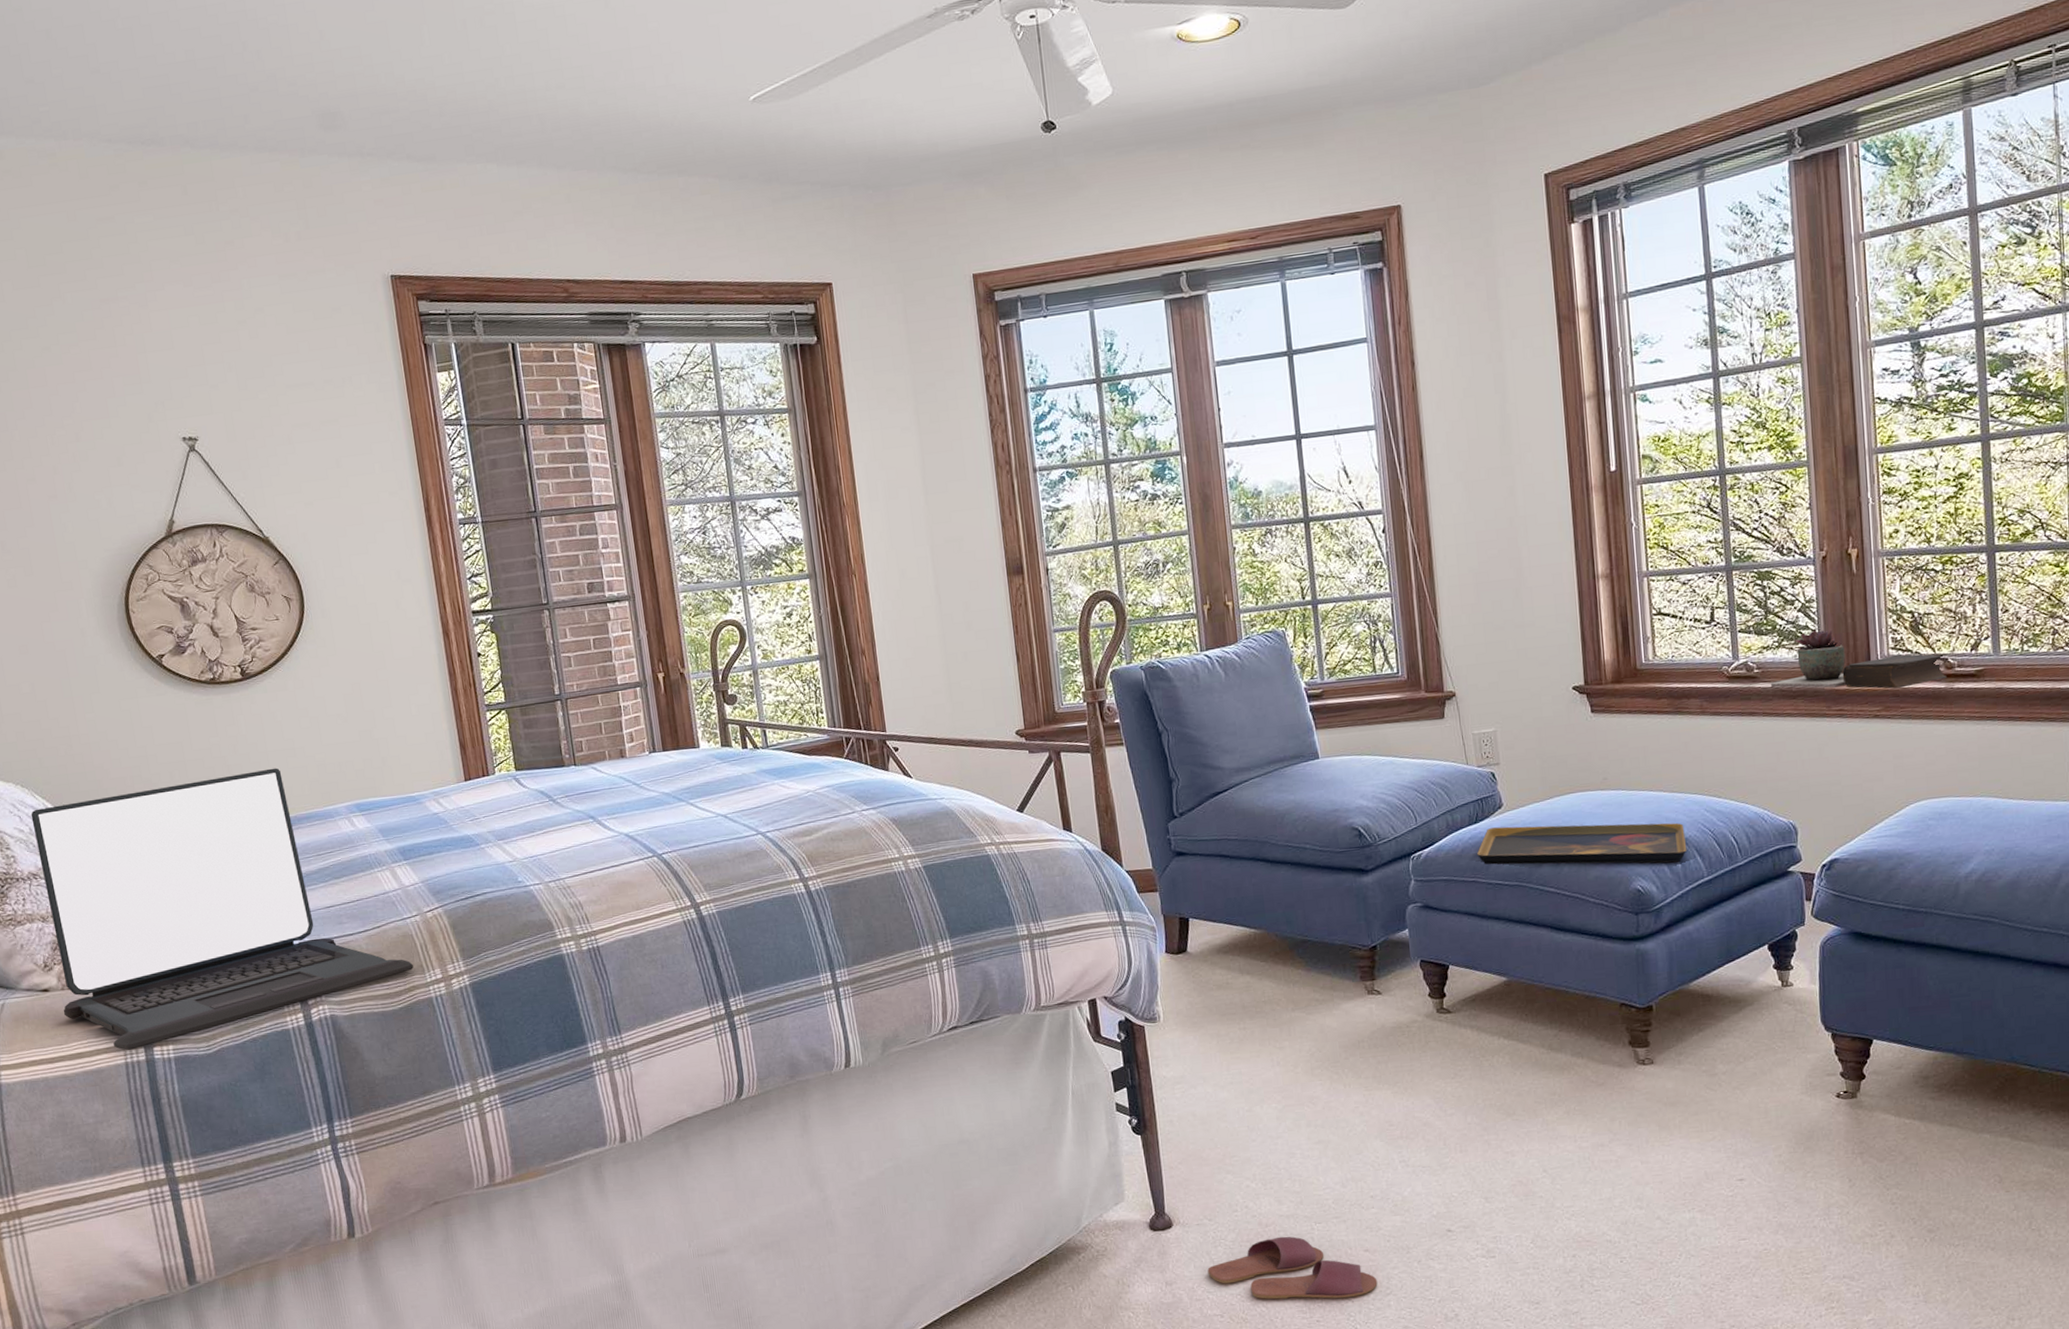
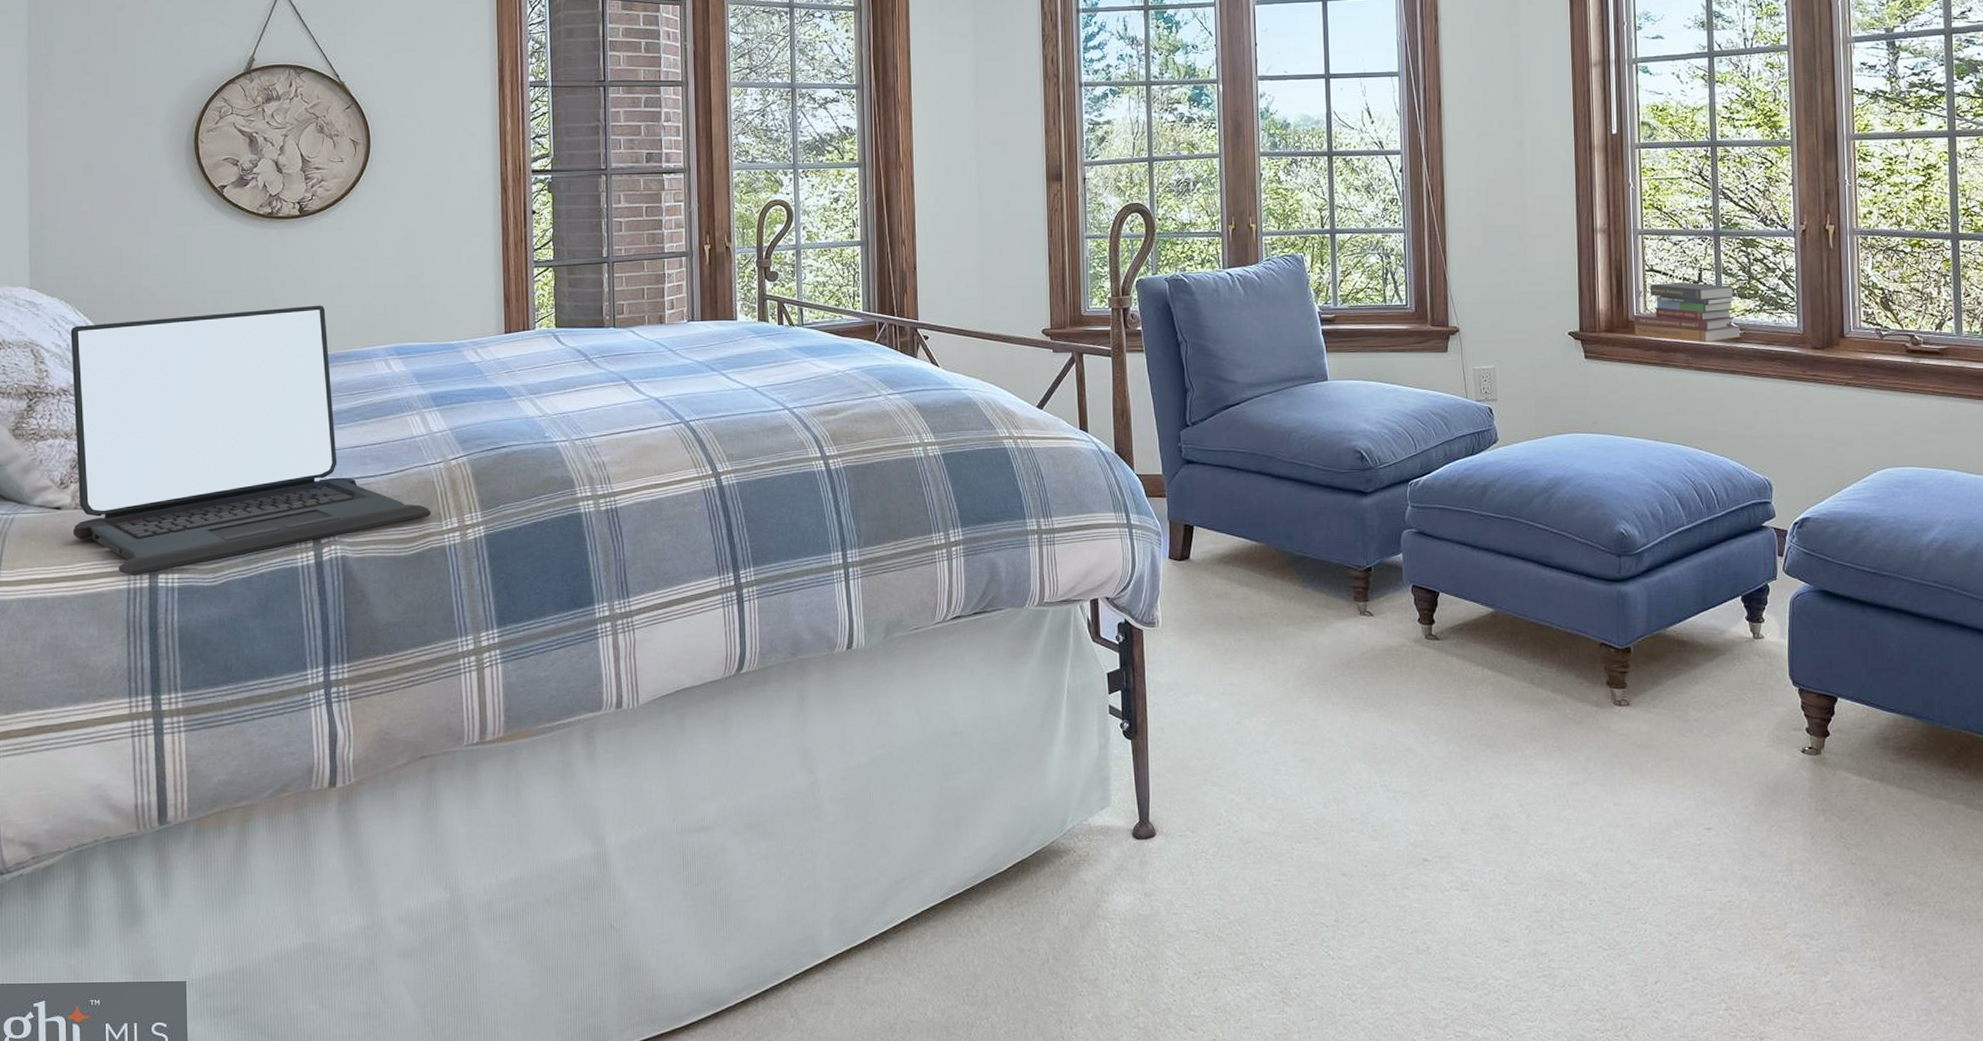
slippers: present [1207,1236,1378,1299] -> none [1187,854,1353,923]
decorative tray: present [1477,823,1687,865] -> none [1472,461,1669,509]
books: none [1642,623,1759,686] -> present [1633,281,1741,343]
succulent plant: present [1770,629,1847,689] -> none [1751,298,1822,354]
book: present [1842,653,1947,689] -> none [1817,327,1913,360]

